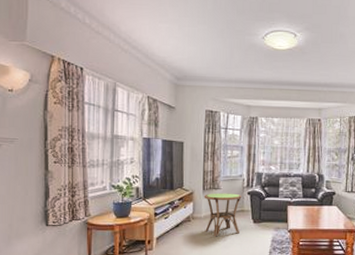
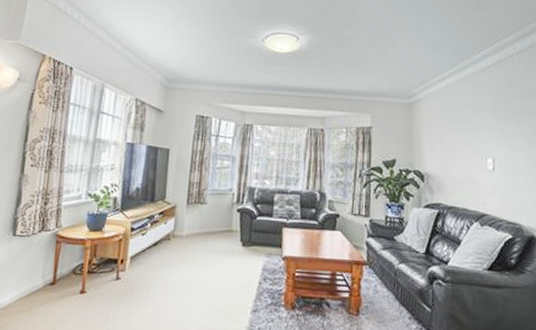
side table: present [204,193,241,237] -> none [186,208,230,260]

